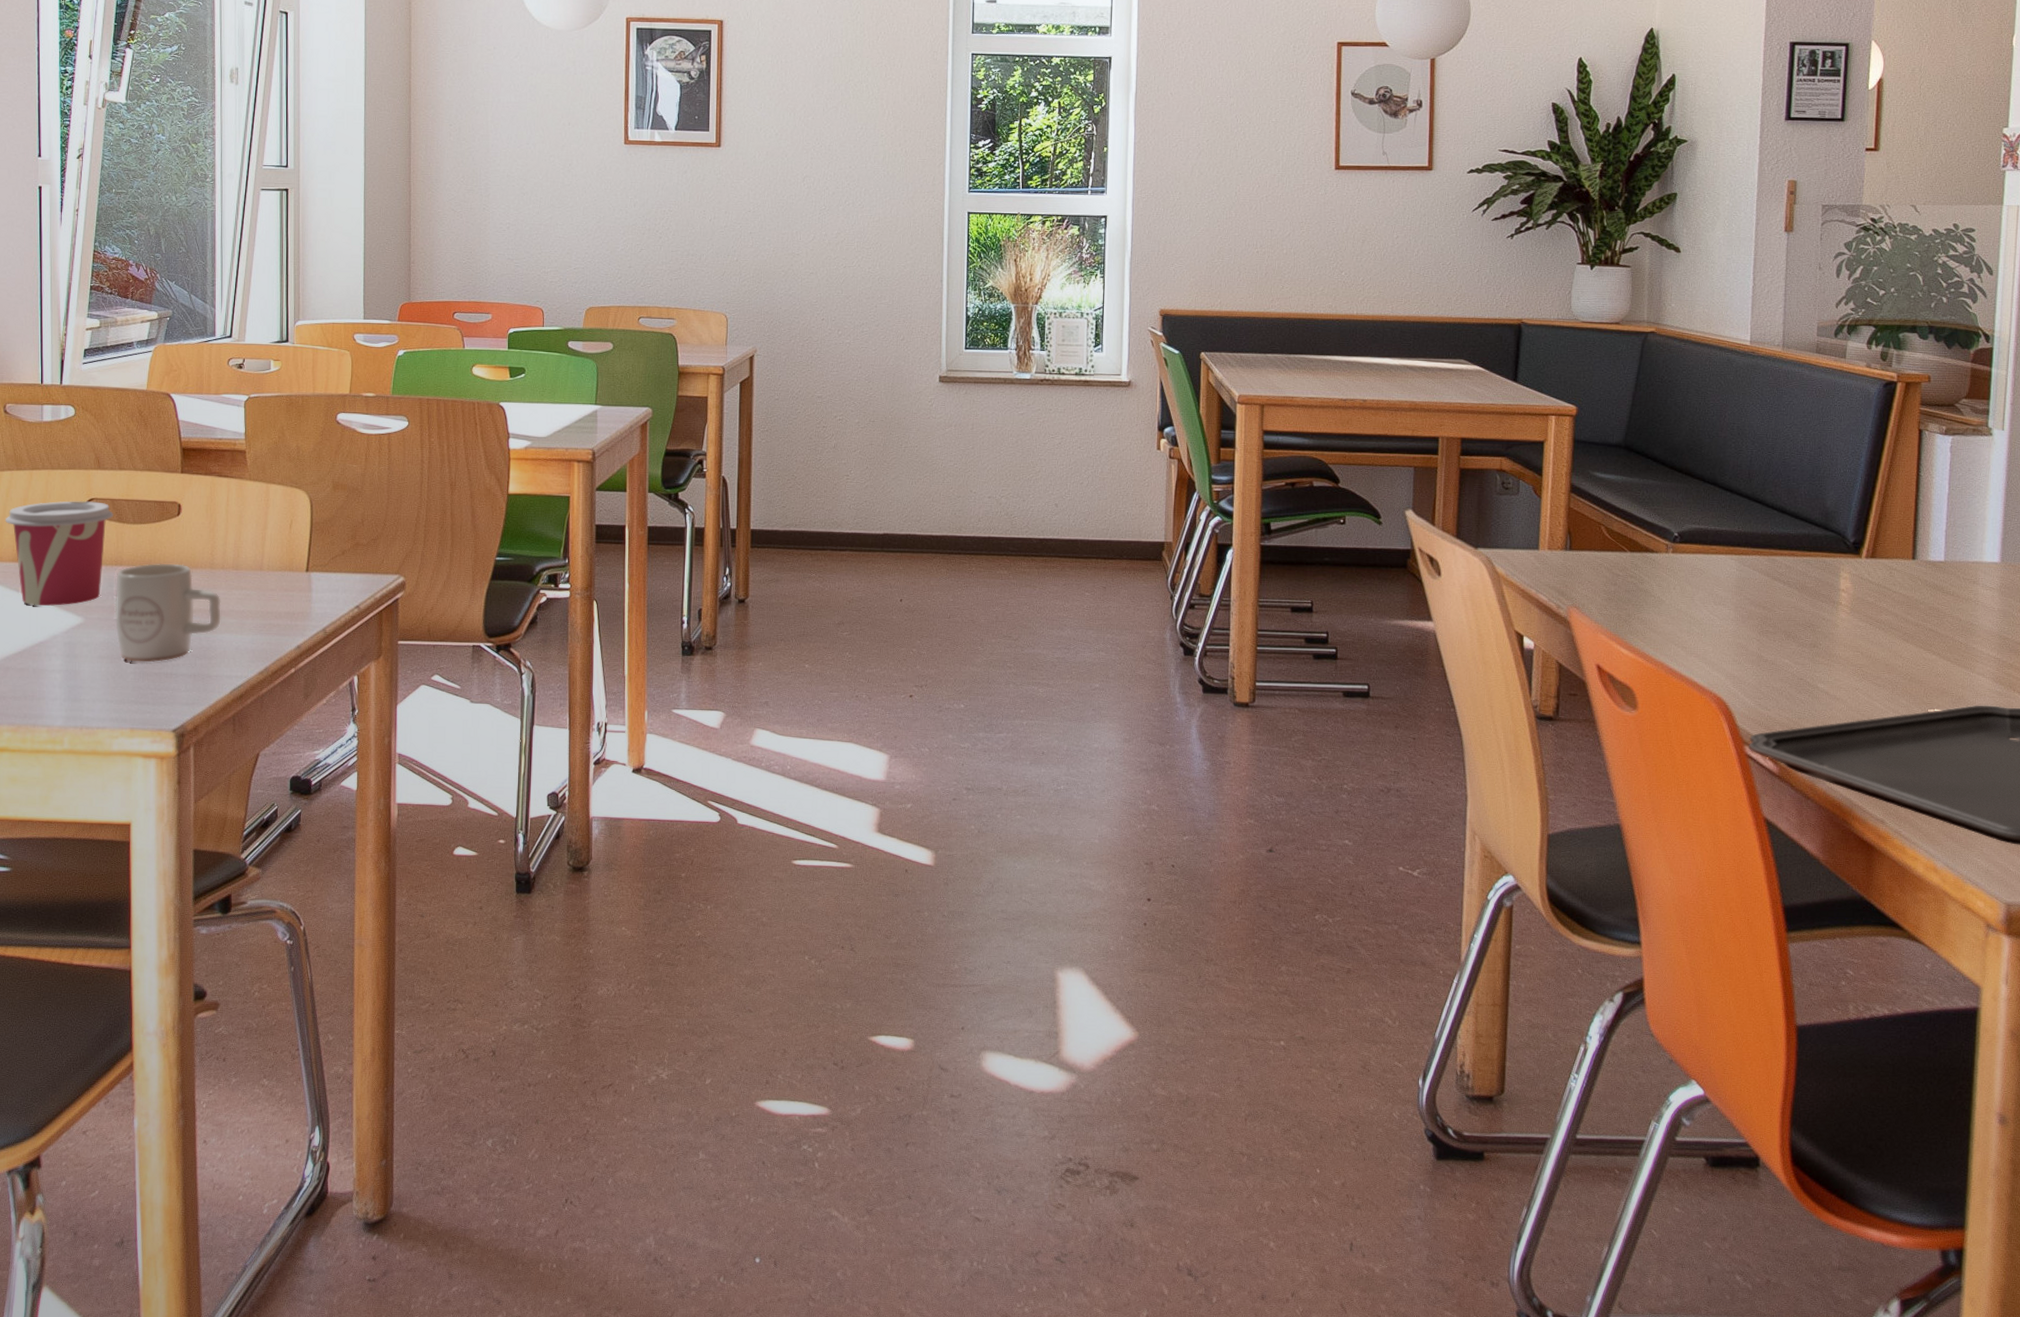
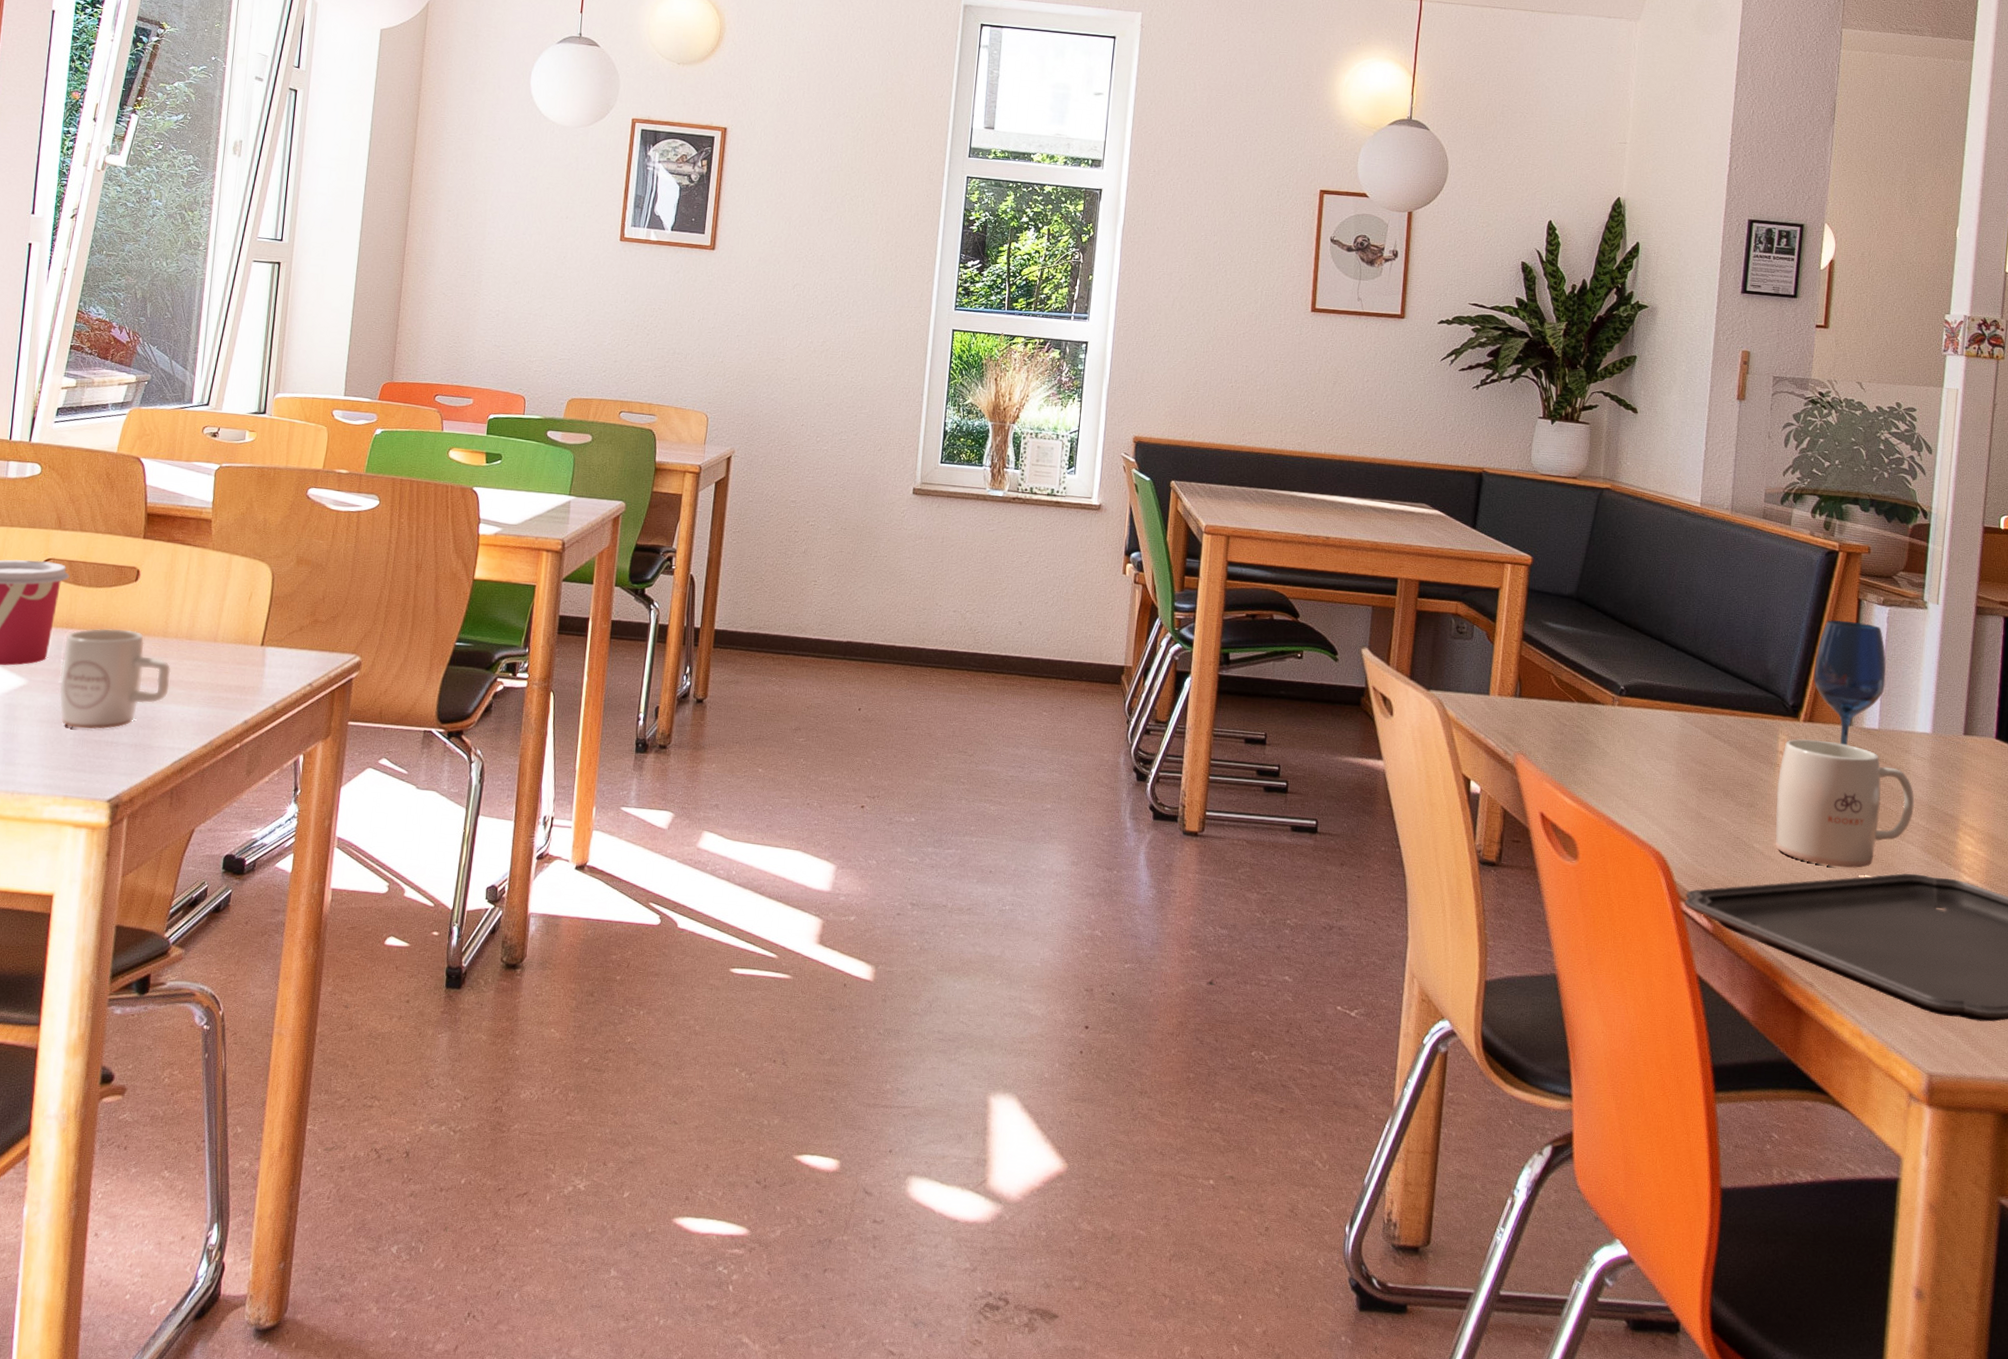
mug: none [1839,575,1984,703] -> present [1775,739,1915,868]
wineglass: none [1874,453,1951,580] -> present [1813,620,1886,746]

